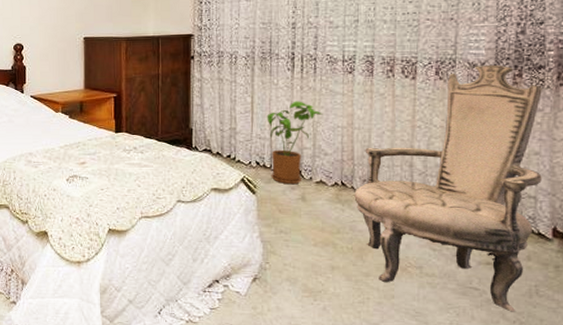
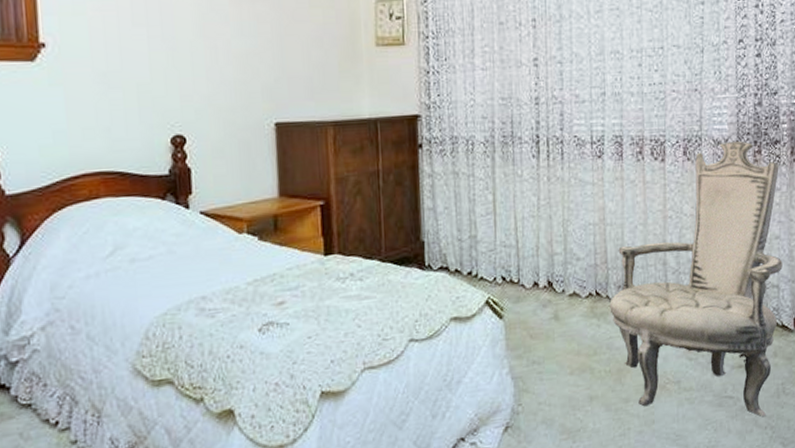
house plant: present [267,101,323,185] -> none [511,195,573,302]

